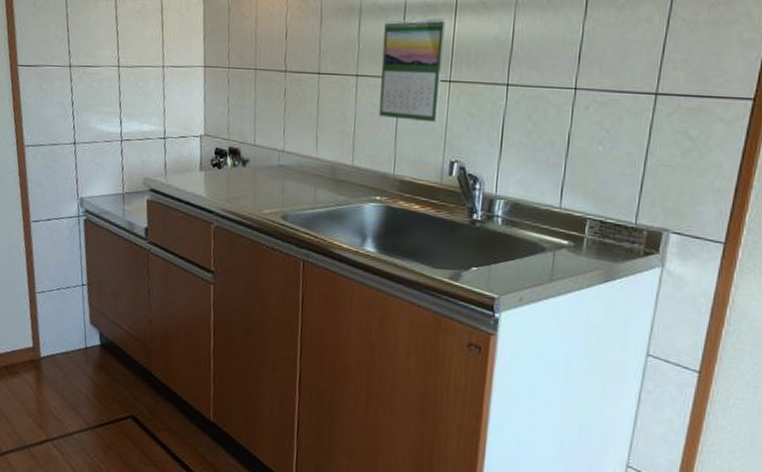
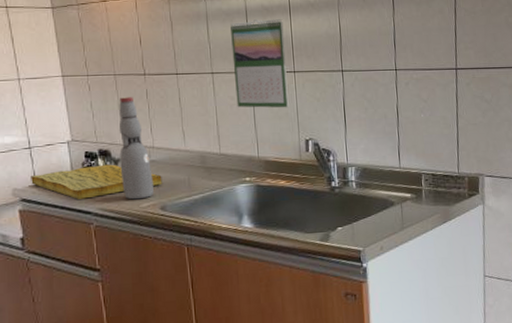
cutting board: none [161,163,288,197] -> present [31,164,162,199]
bottle: none [247,94,279,205] -> present [119,97,154,200]

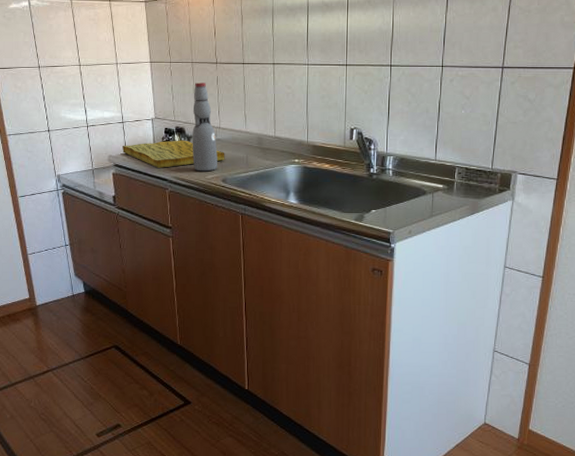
calendar: present [230,19,289,108] -> none [292,15,340,99]

